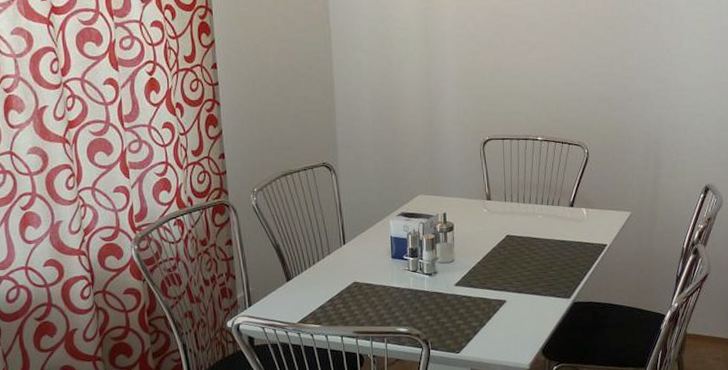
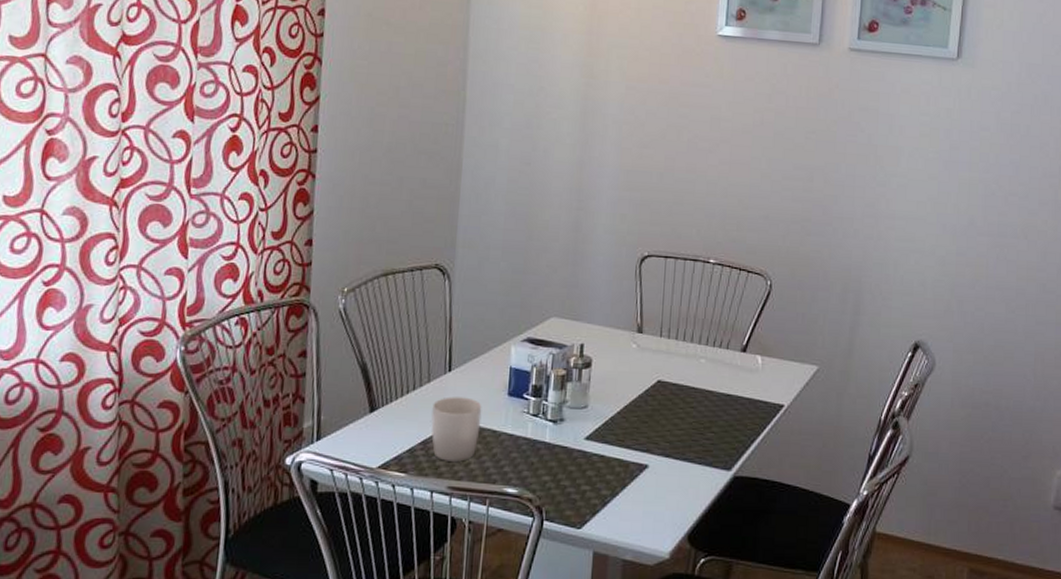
mug: none [334,263,373,313] -> present [431,396,482,462]

